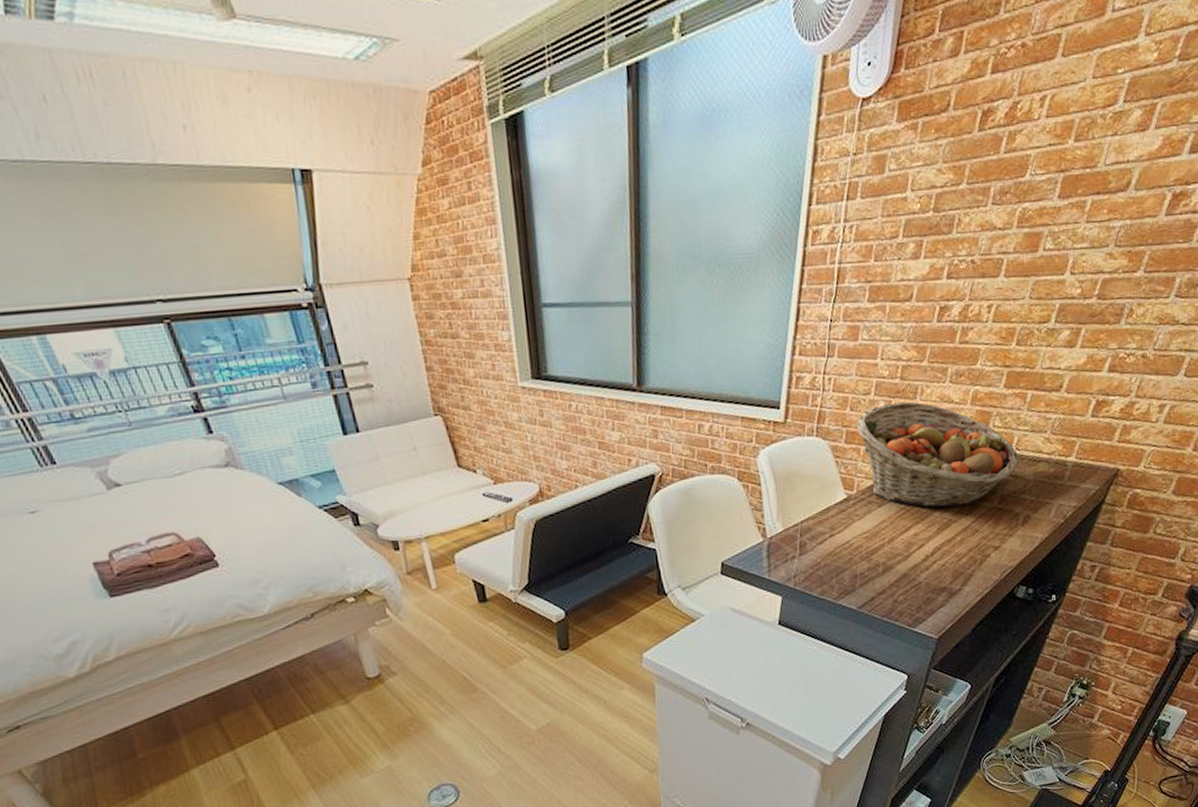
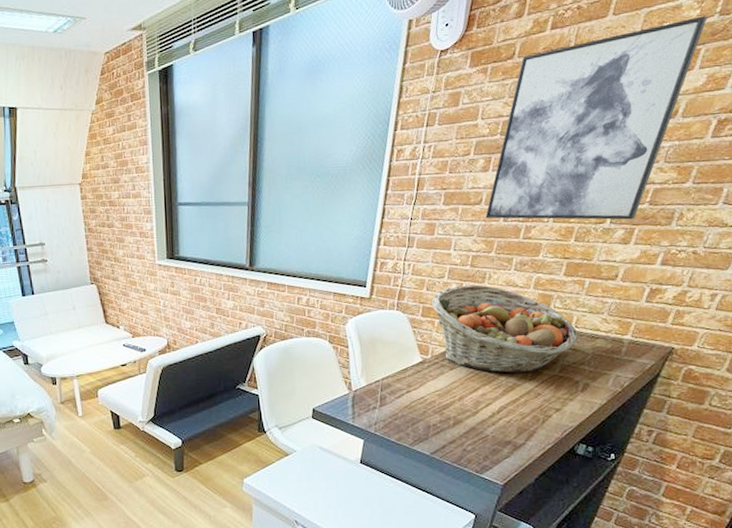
wall art: none [916,61,1165,319] -> present [485,16,707,220]

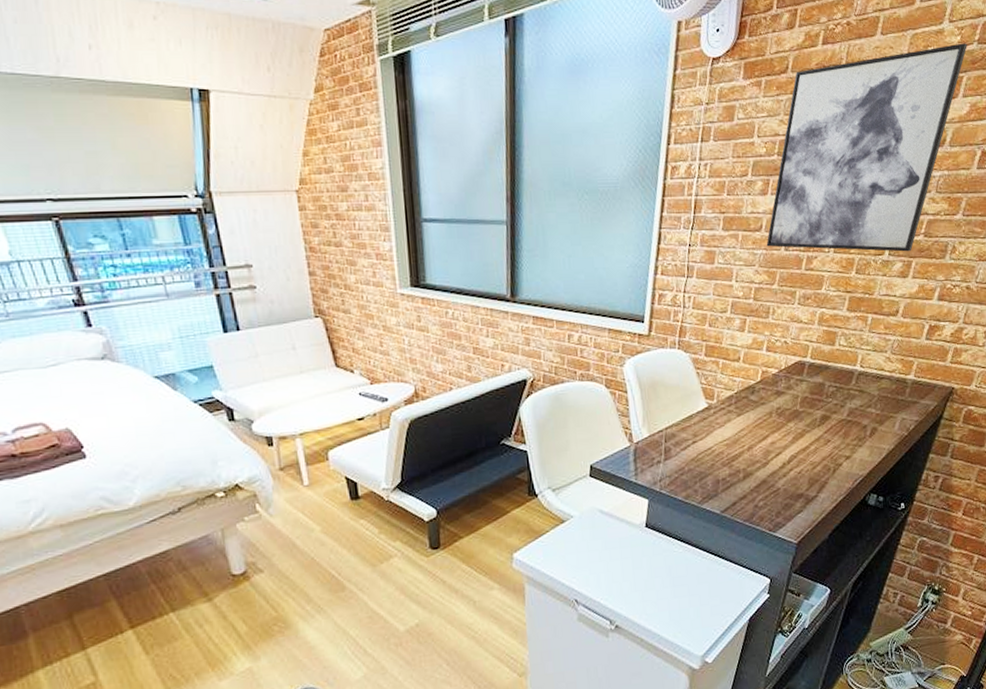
fruit basket: present [431,284,579,374] -> none [714,320,864,419]

